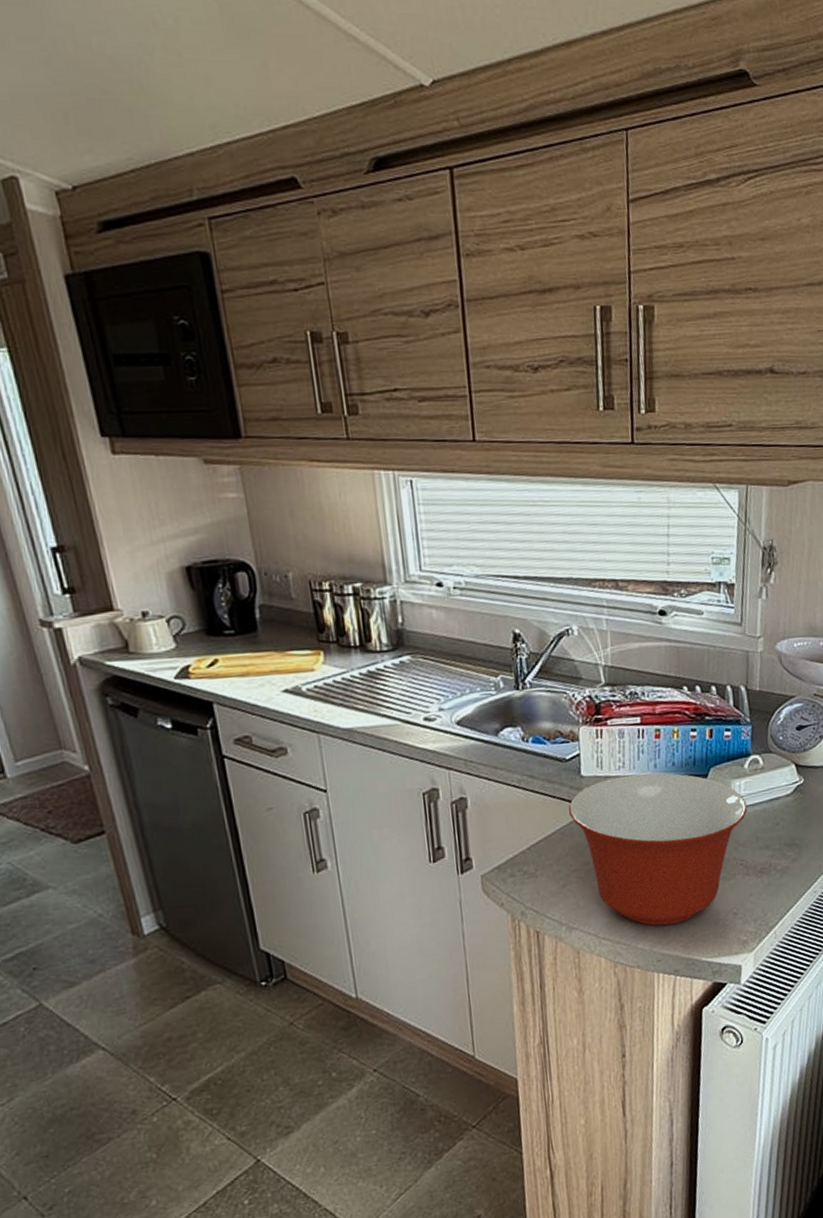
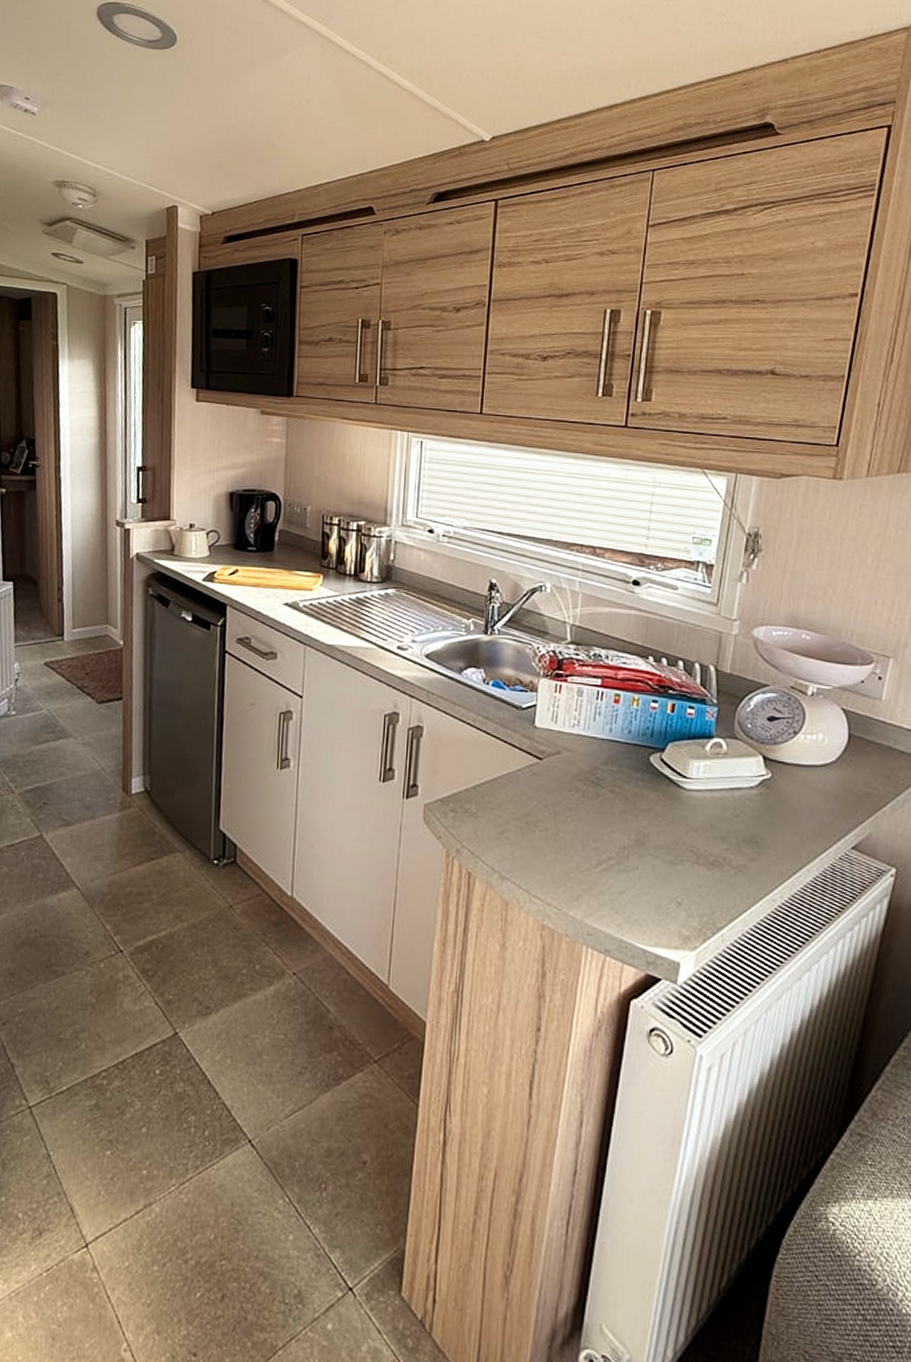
mixing bowl: present [568,772,748,926] -> none [517,733,704,899]

